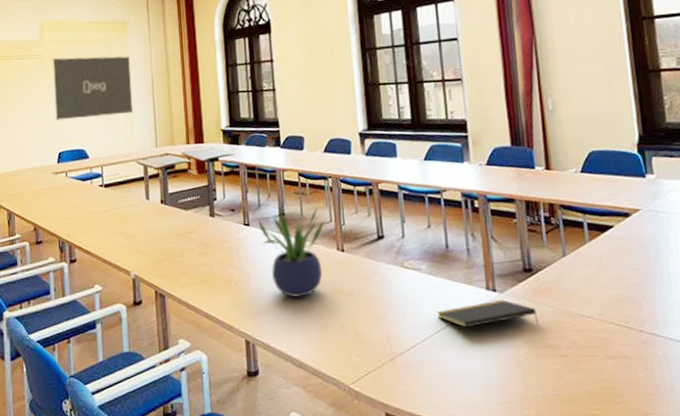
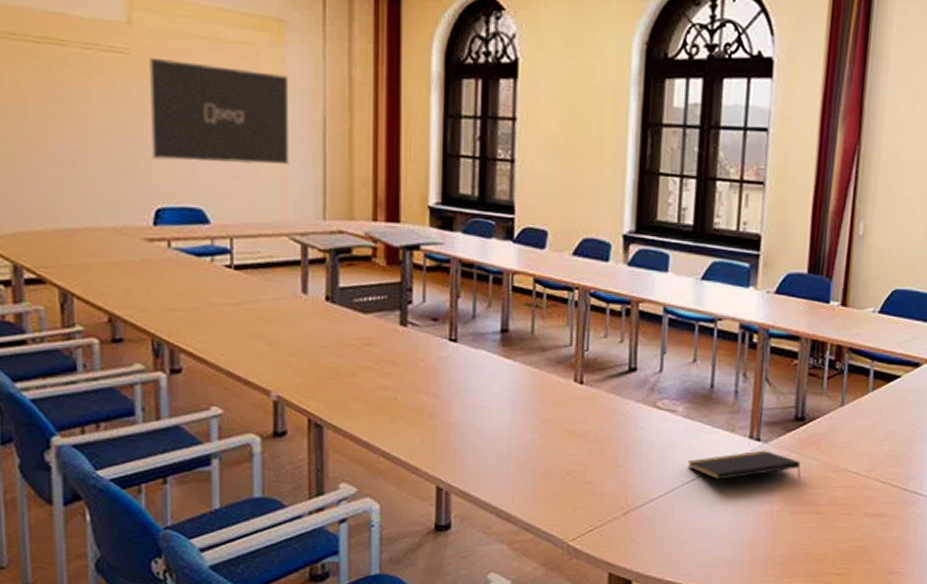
potted plant: present [258,206,326,297] -> none [470,321,564,436]

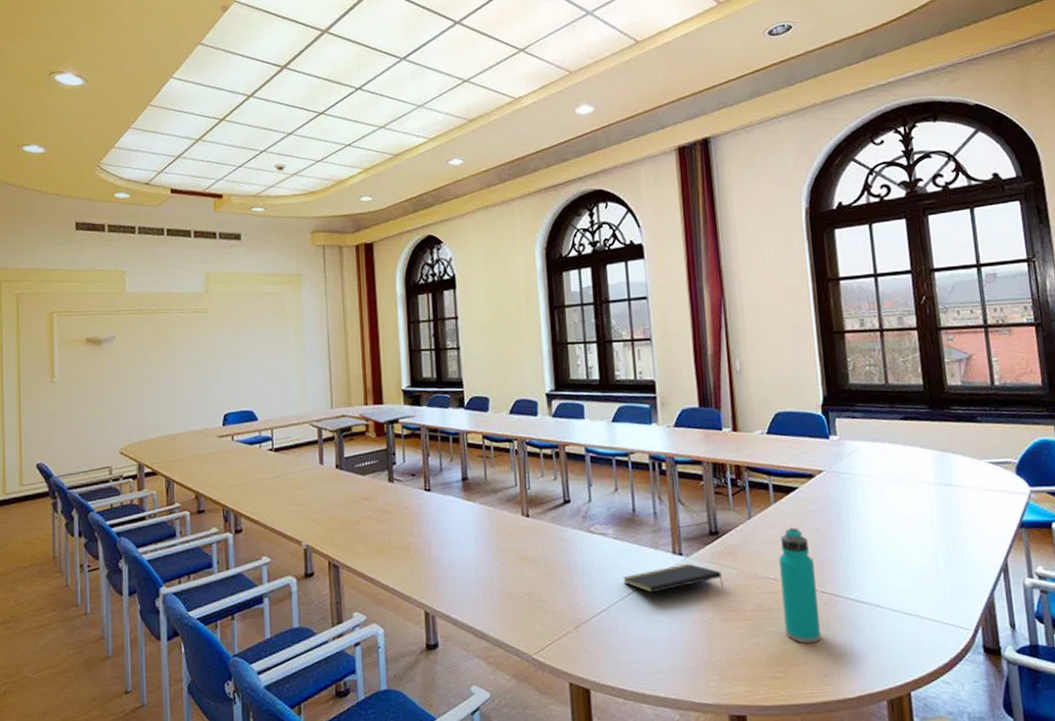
banner stand: present [149,58,290,164] -> none [219,310,307,380]
water bottle: none [858,420,902,541] -> present [779,528,822,644]

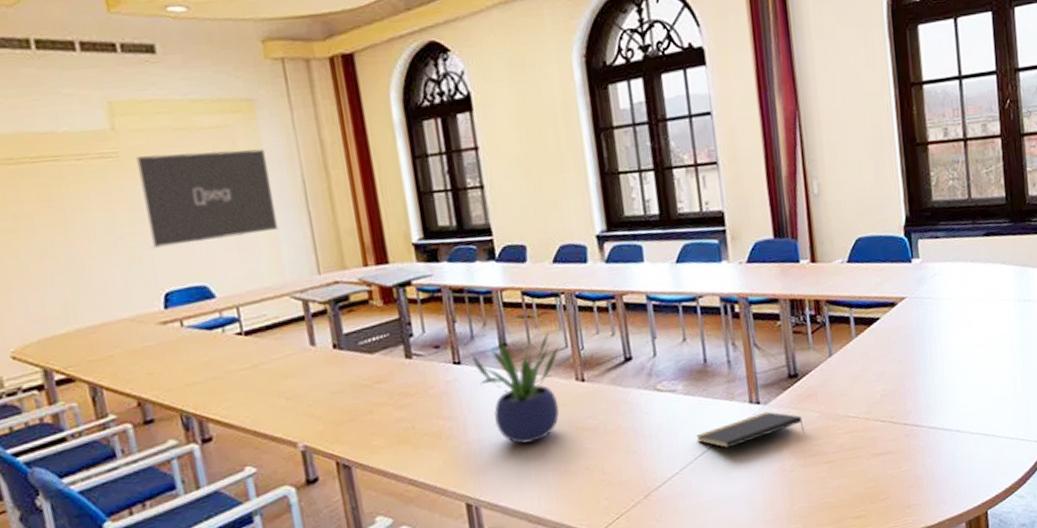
banner stand: none [219,310,307,380] -> present [136,149,279,248]
potted plant: none [439,470,510,565] -> present [471,331,560,444]
water bottle: present [779,528,822,644] -> none [861,361,904,479]

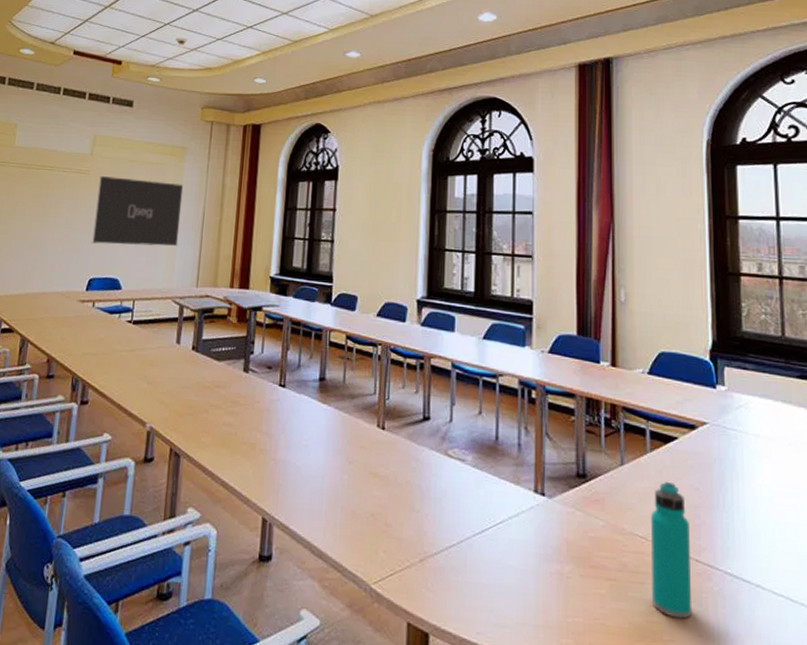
potted plant: present [471,331,560,444] -> none [295,371,369,476]
notepad: present [696,411,805,449] -> none [478,505,587,539]
water bottle: none [861,361,904,479] -> present [651,482,693,619]

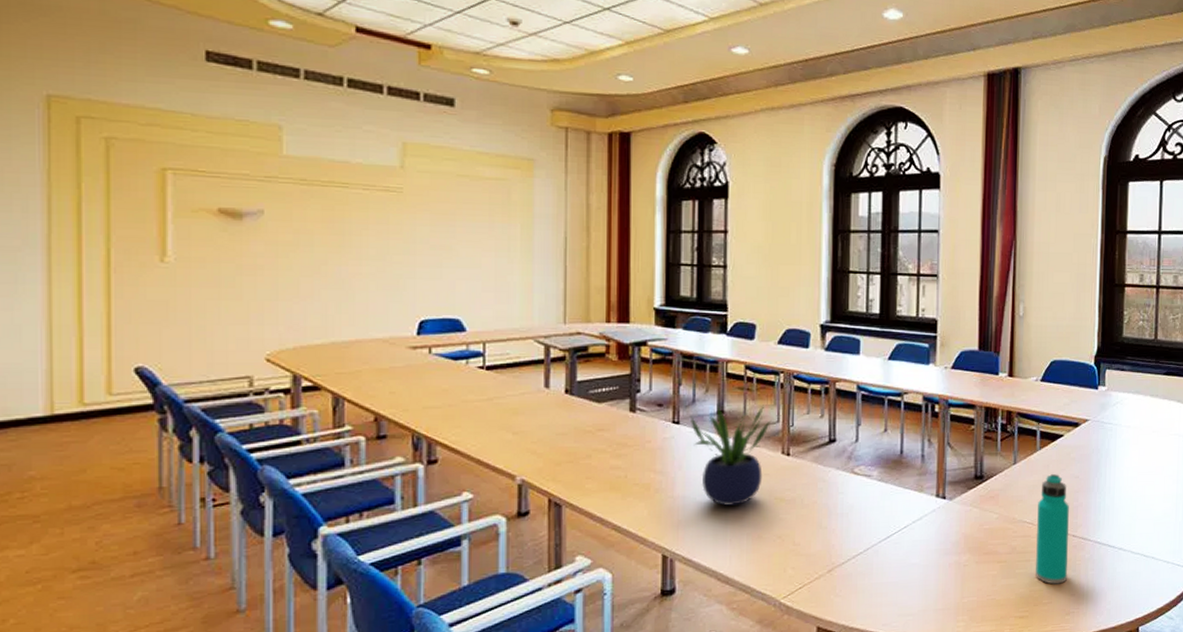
banner stand: present [92,176,184,246] -> none [418,195,536,279]
potted plant: none [295,371,369,476] -> present [691,404,772,506]

